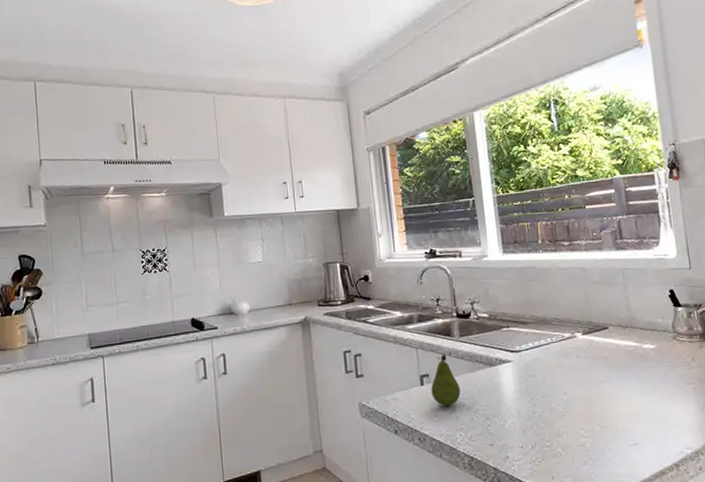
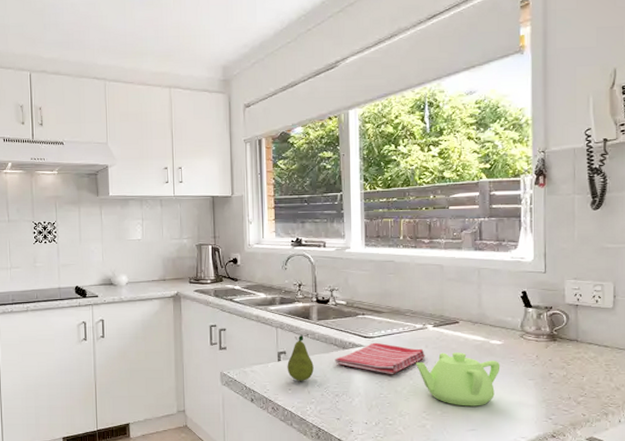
dish towel: none [482,356,578,391] -> present [335,342,425,375]
teapot: none [568,360,657,420] -> present [416,352,500,407]

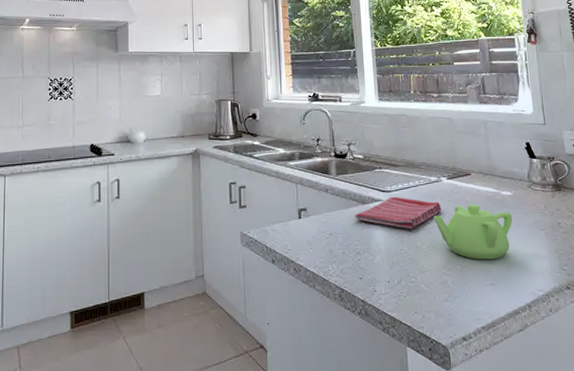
fruit: present [287,334,314,381] -> none [308,190,335,239]

